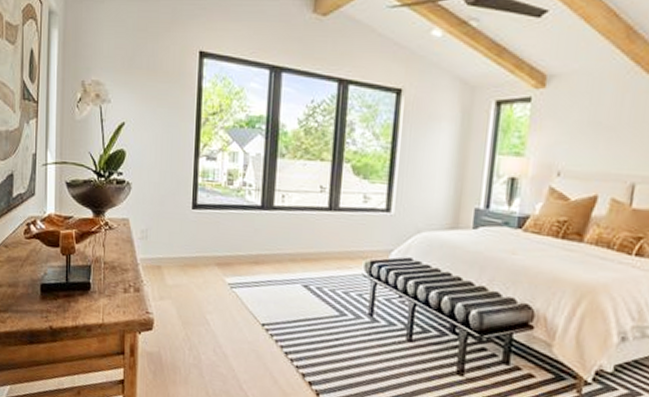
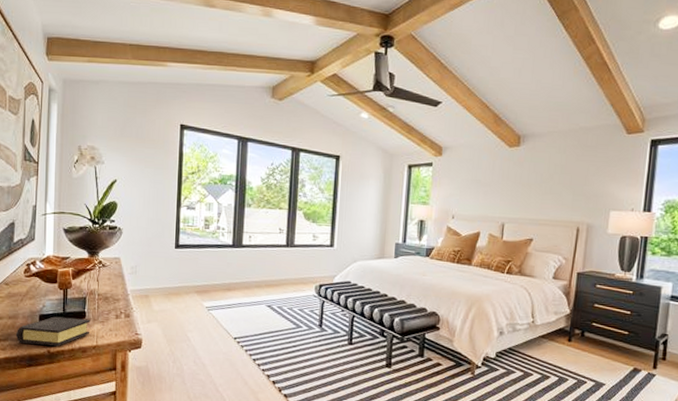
book: none [16,286,96,323] -> present [15,316,91,347]

